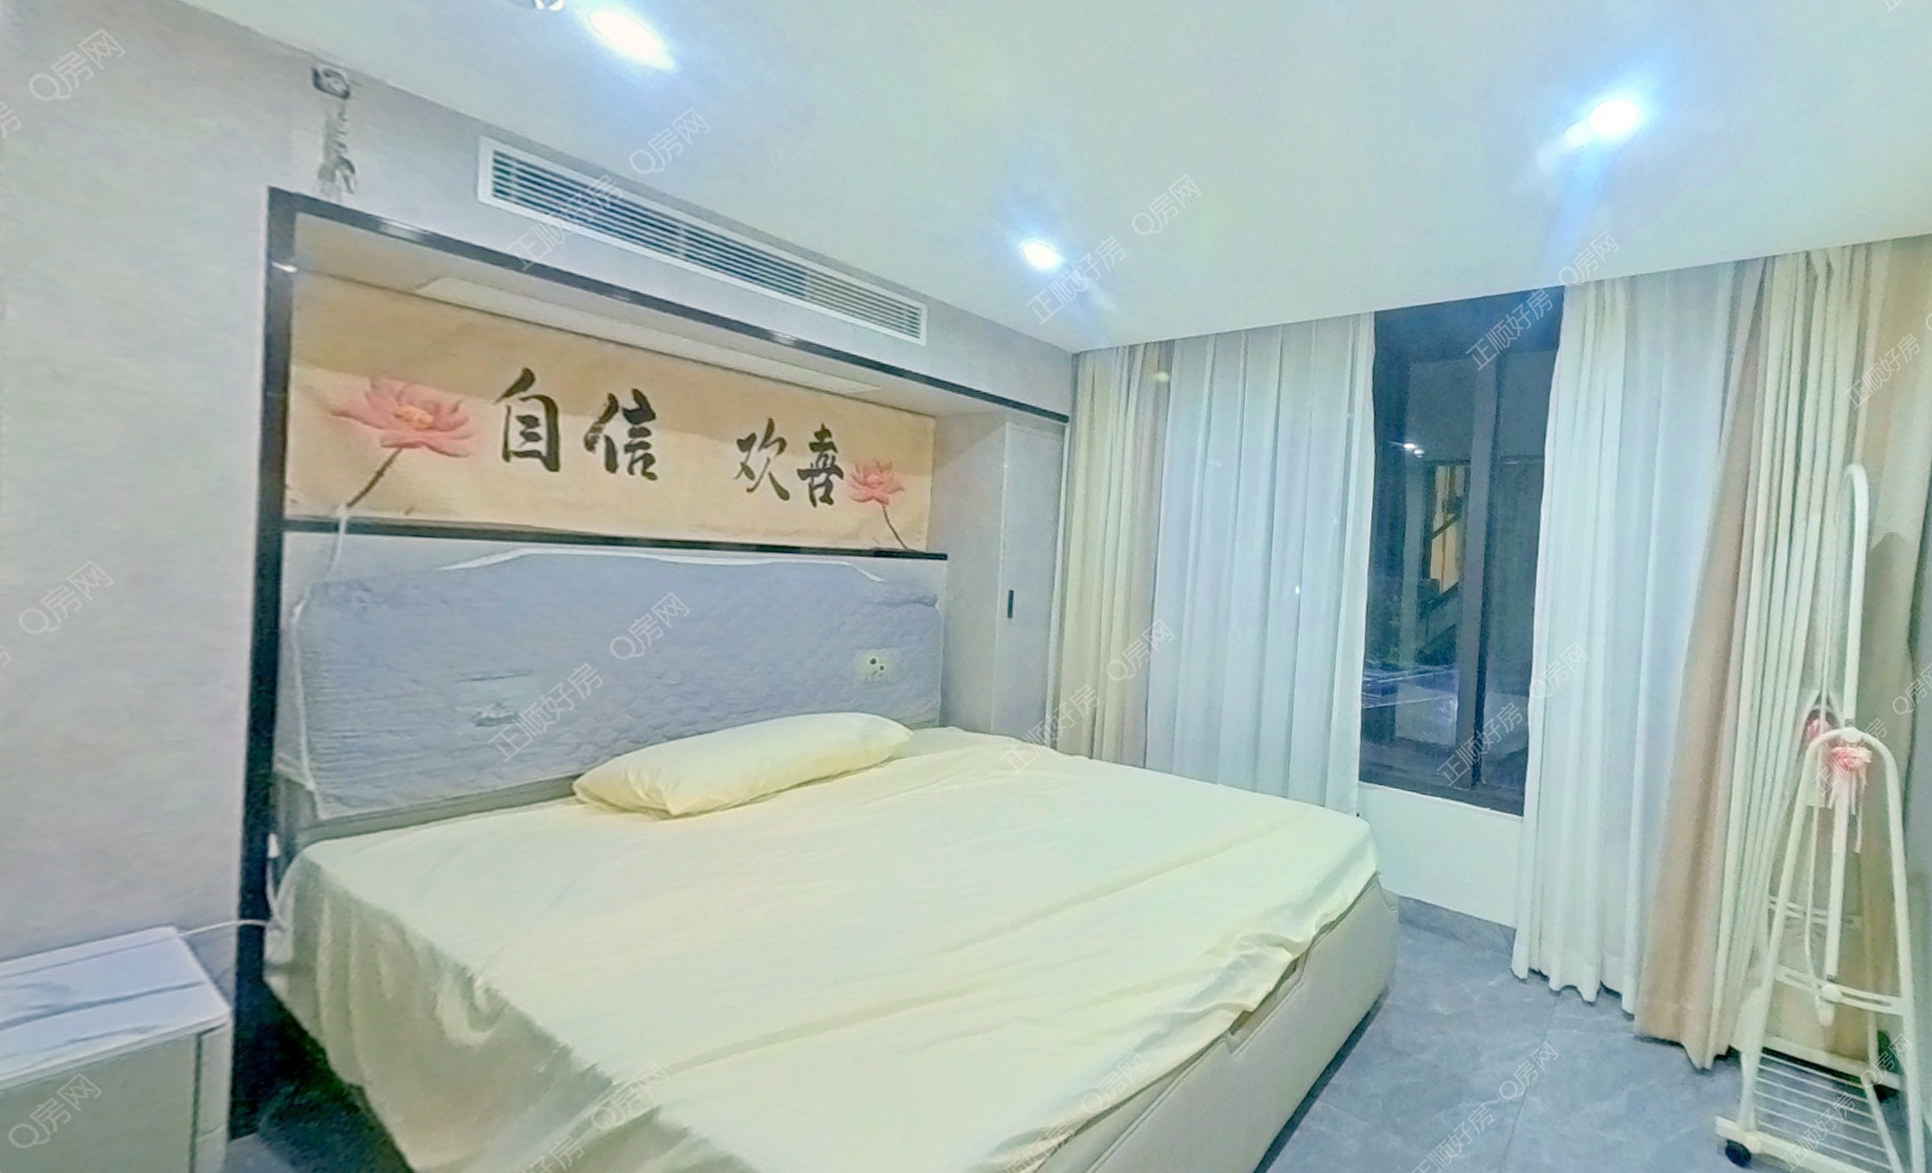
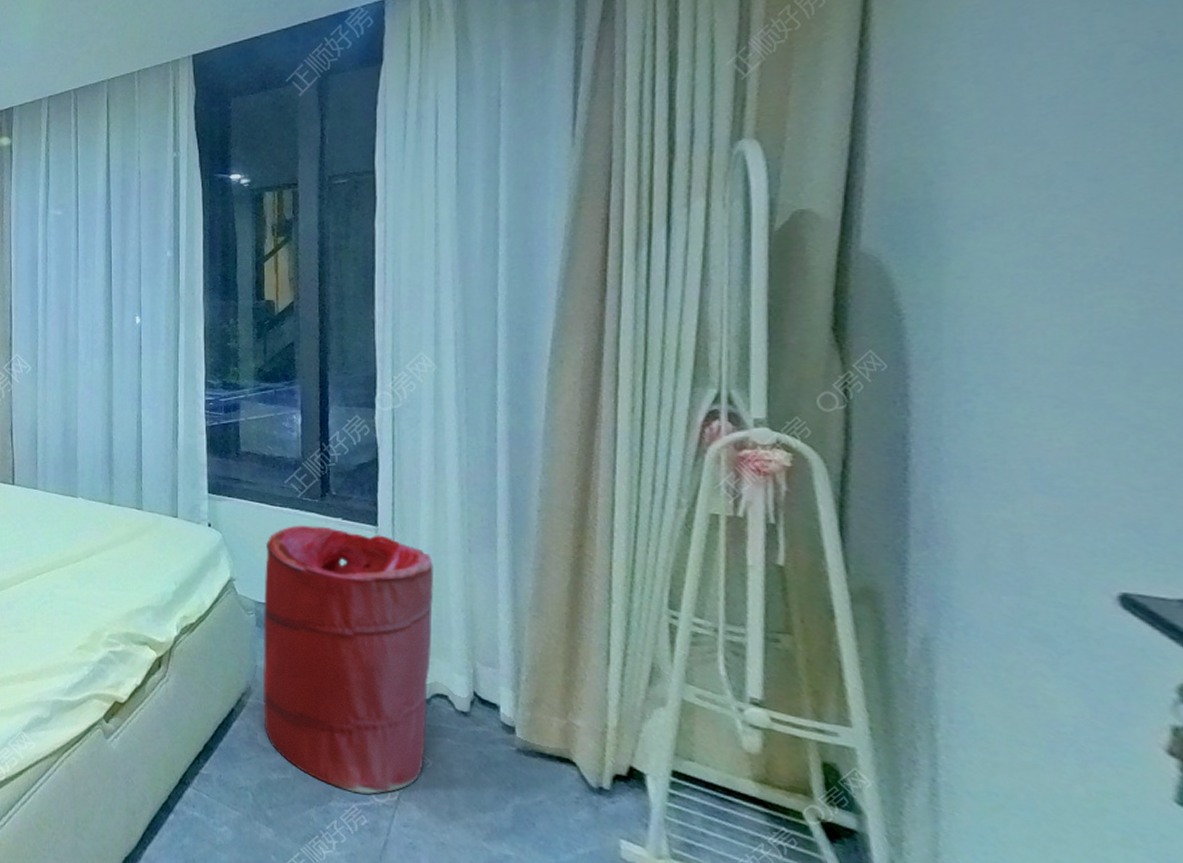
laundry hamper: none [1399,815,1573,1092] -> present [262,525,434,794]

